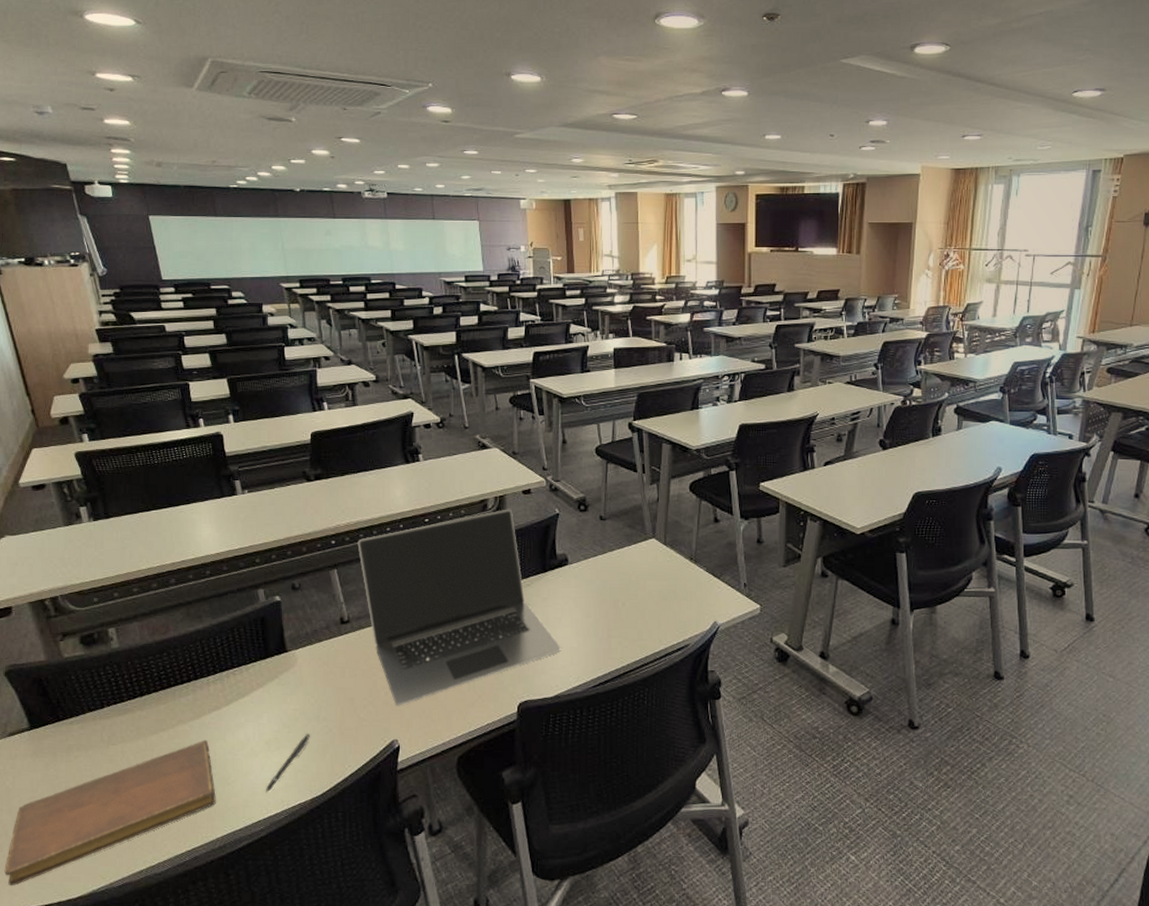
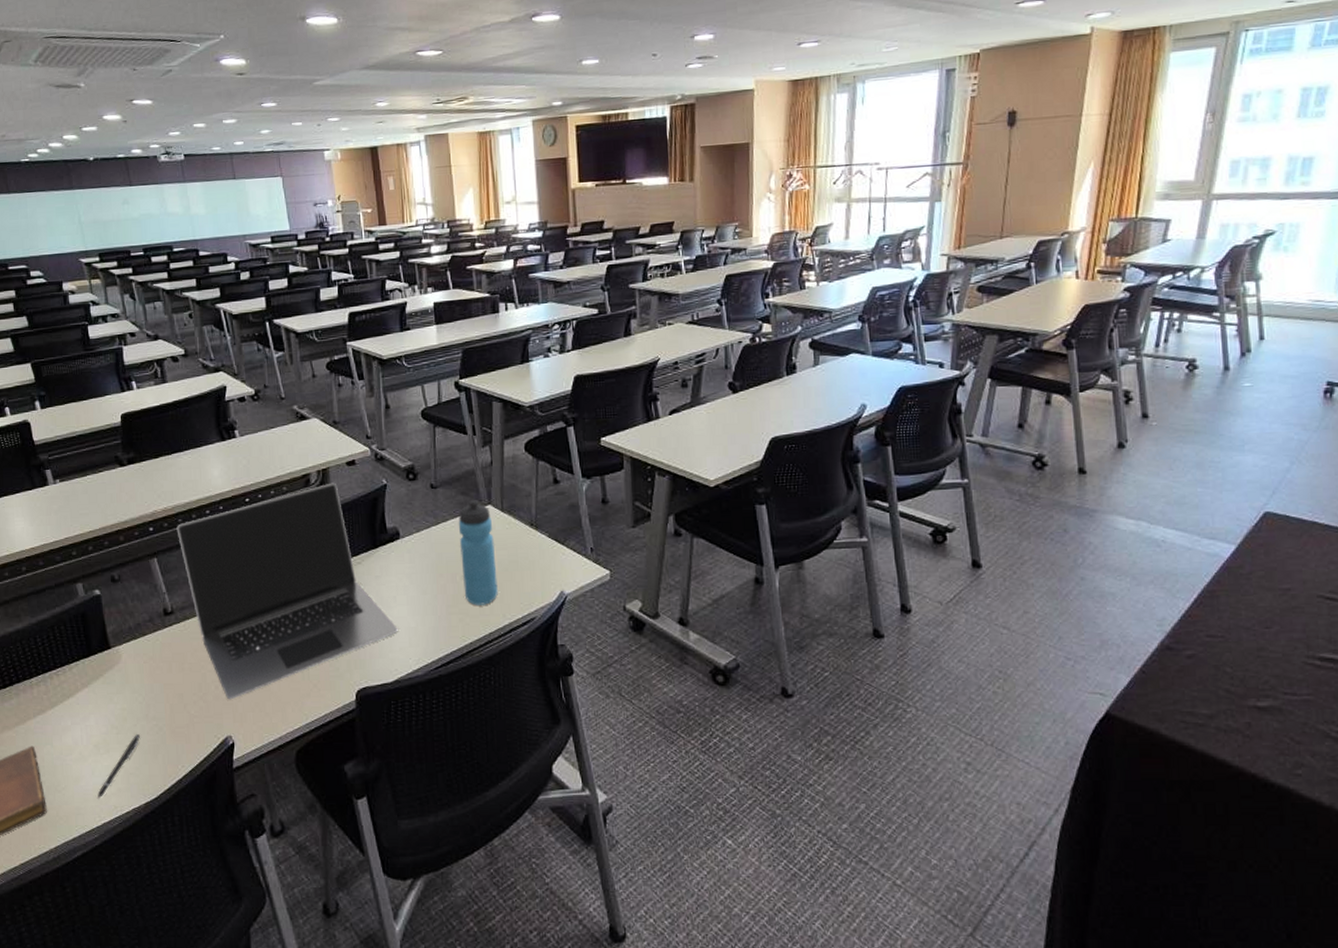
water bottle: none [623,533,656,630] -> present [458,500,498,605]

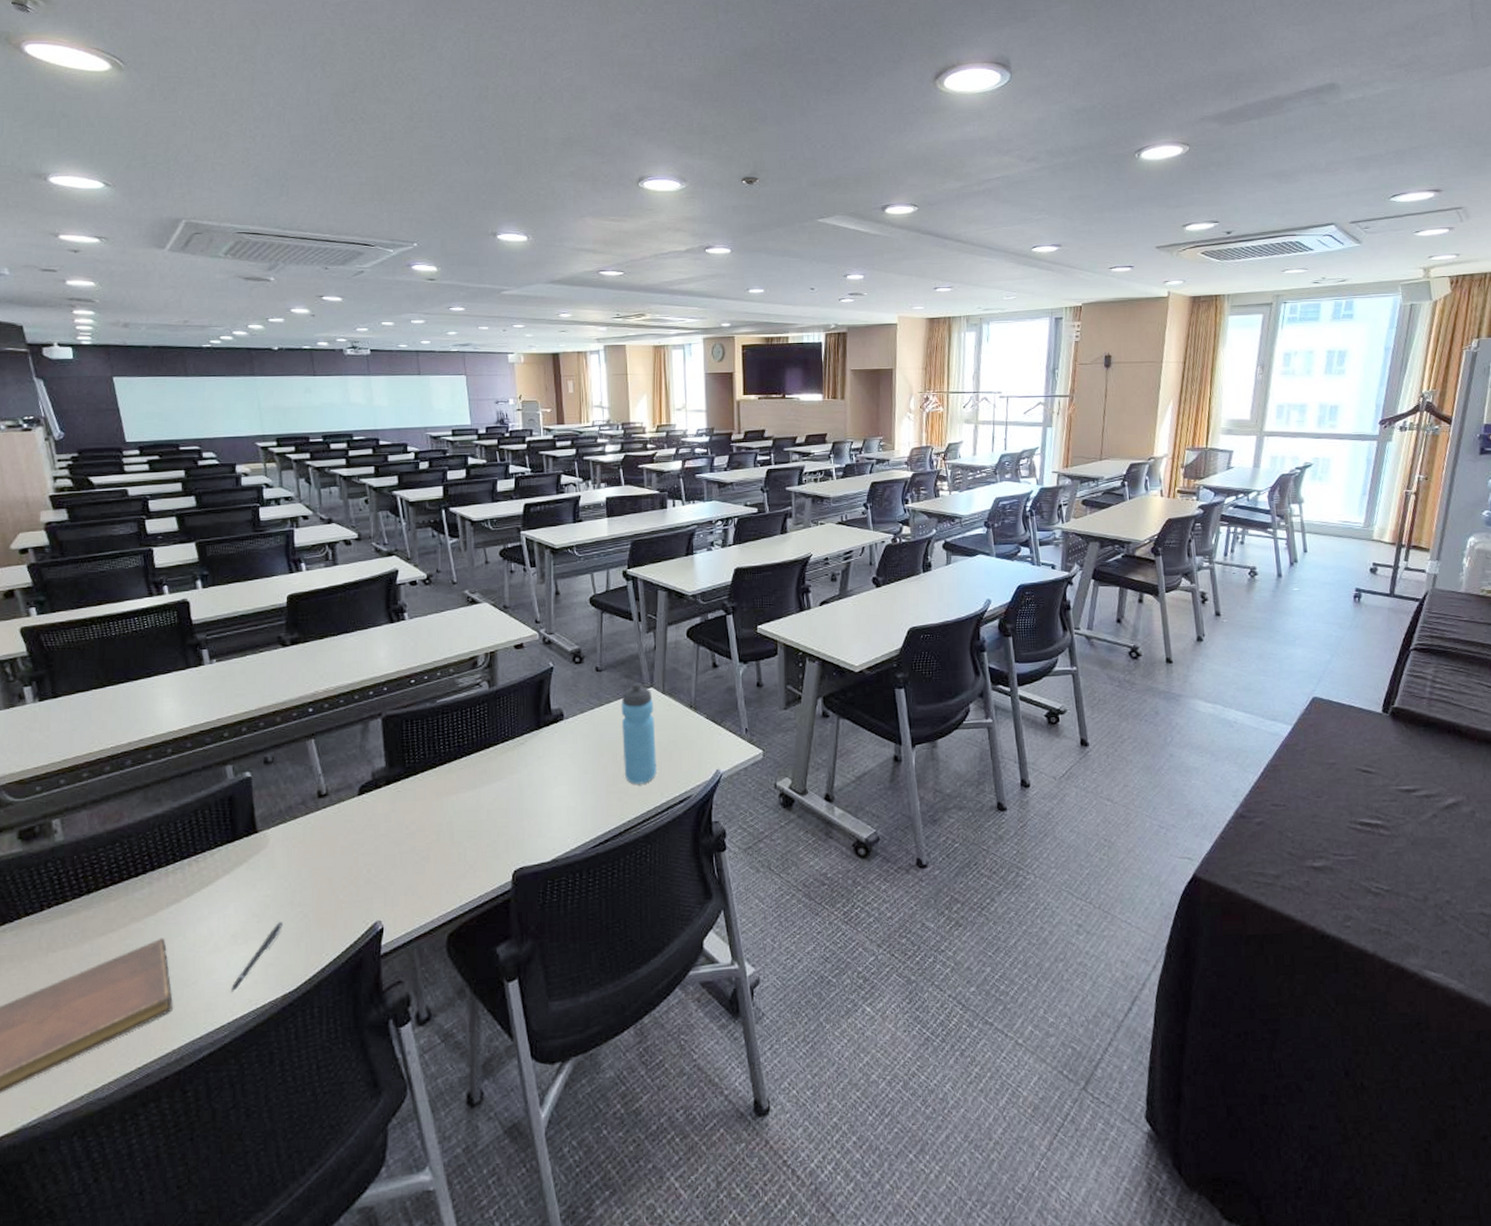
laptop: present [176,482,398,700] -> none [337,665,558,884]

